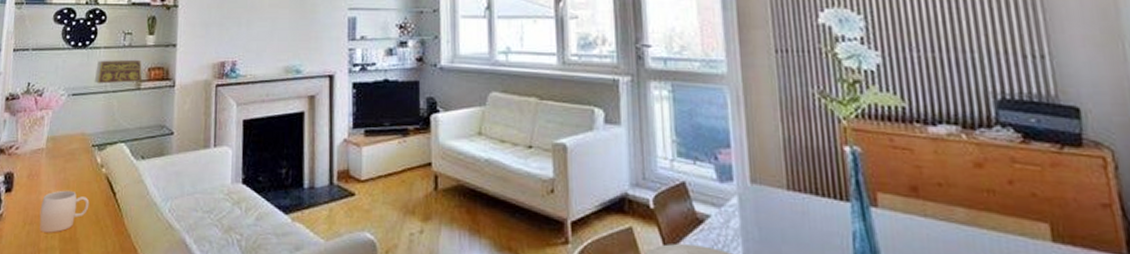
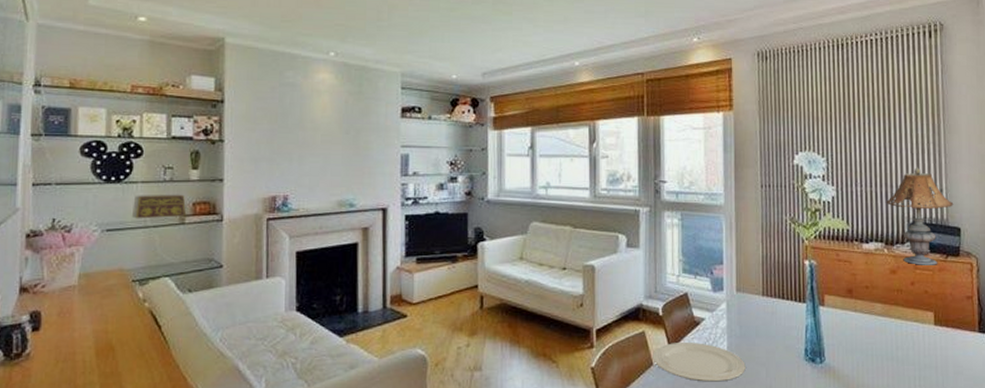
mug: present [39,190,90,233] -> none [74,326,132,369]
table lamp: none [958,26,1065,158] -> present [886,167,954,265]

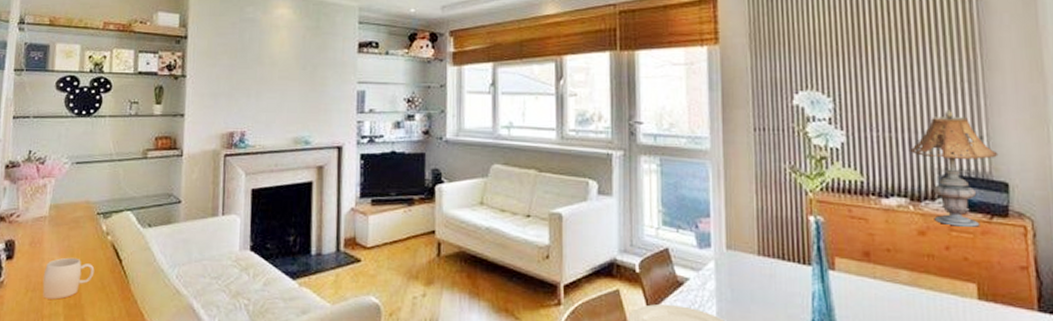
mug: none [74,326,132,369] -> present [42,257,95,300]
decorative box: present [131,194,187,219] -> none [99,128,149,153]

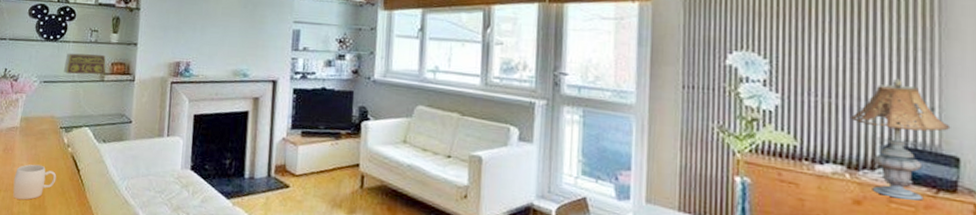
decorative box: none [99,128,149,153] -> present [63,53,106,75]

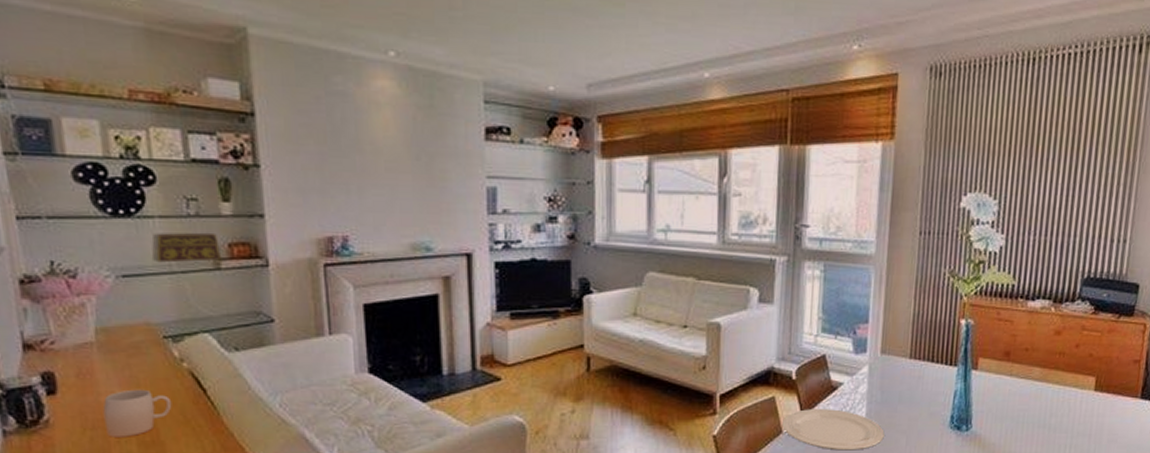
table lamp: present [851,78,951,201] -> none [1061,213,1136,326]

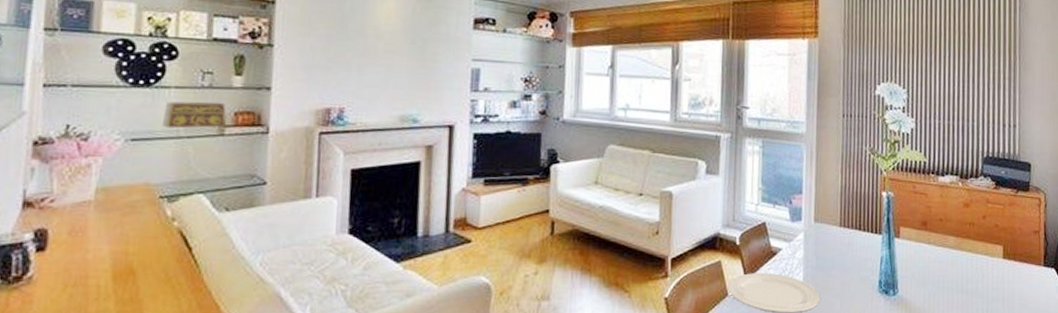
mug: present [102,389,172,437] -> none [86,247,157,295]

